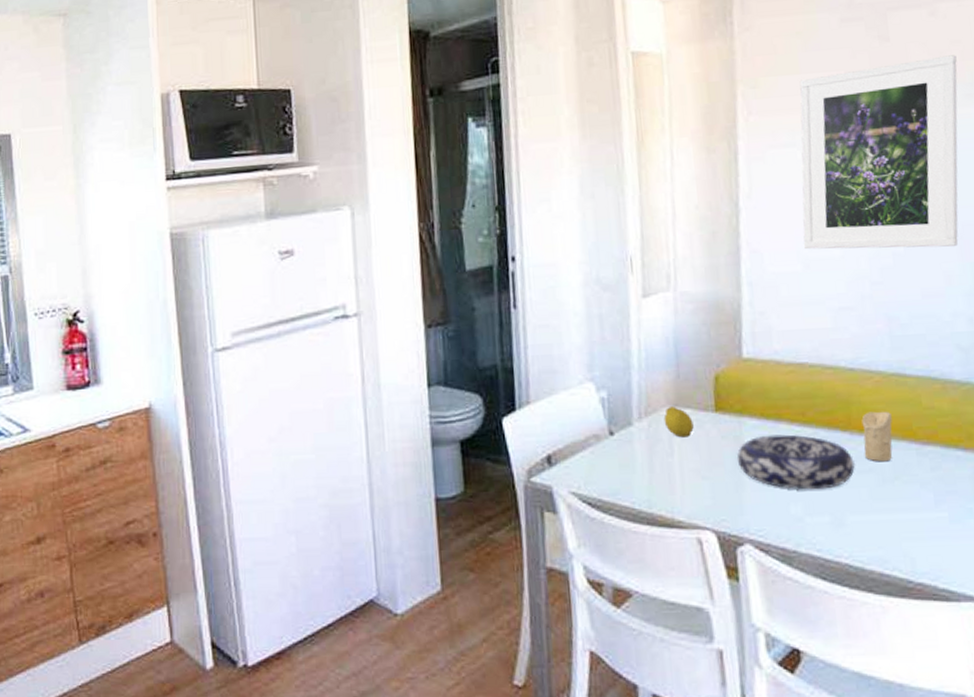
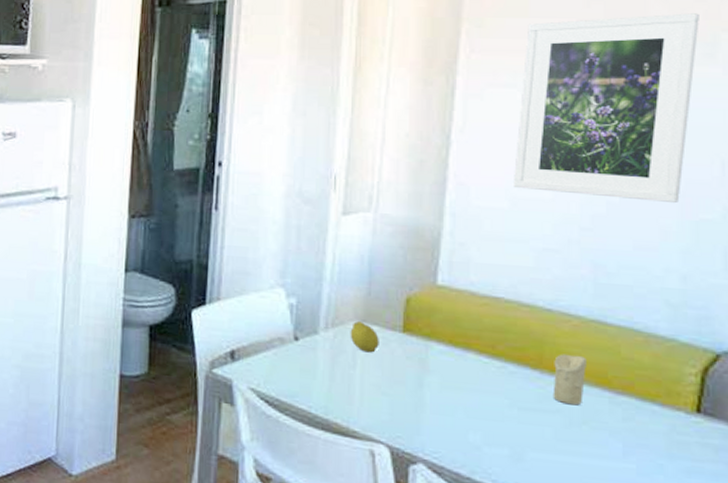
decorative bowl: present [736,434,856,490] -> none [419,362,543,423]

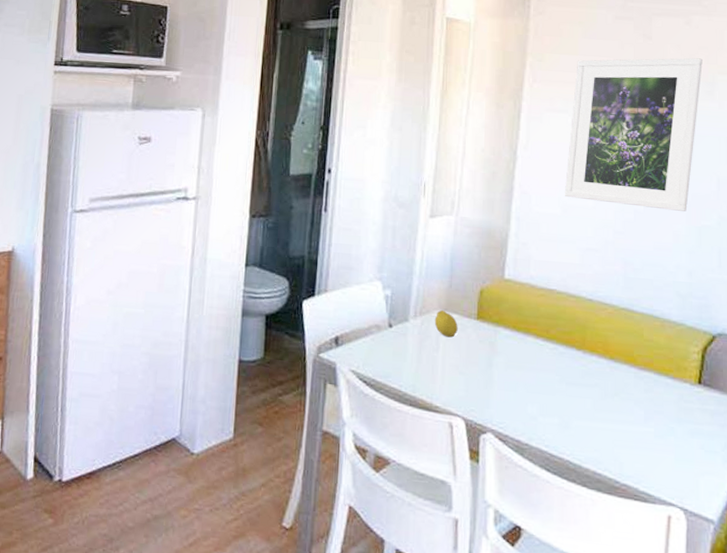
candle: present [552,354,587,406] -> none [592,337,618,380]

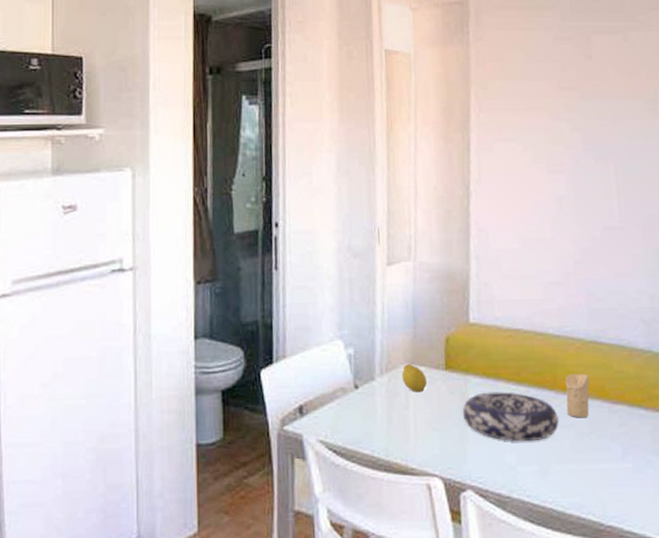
decorative bowl: none [489,344,585,396] -> present [462,392,560,442]
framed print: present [564,58,703,212] -> none [521,75,644,235]
candle: none [592,337,618,380] -> present [565,373,590,418]

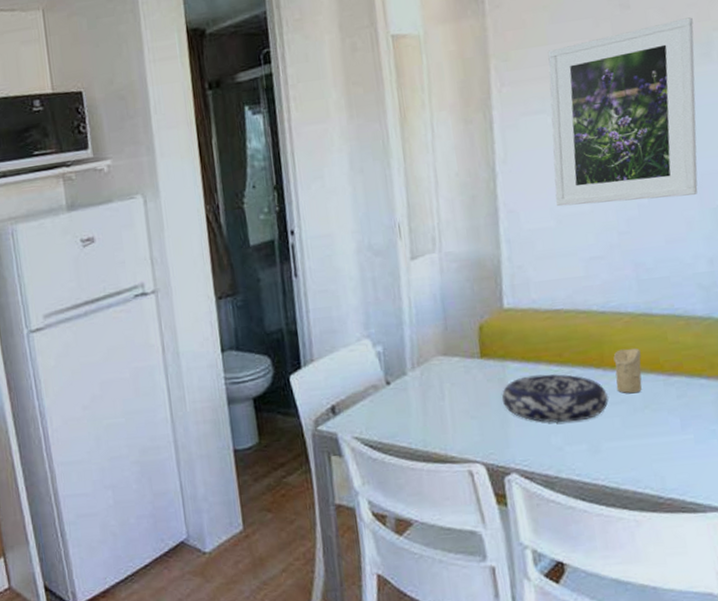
fruit: present [401,363,427,393] -> none [434,355,462,383]
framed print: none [521,75,644,235] -> present [547,17,698,207]

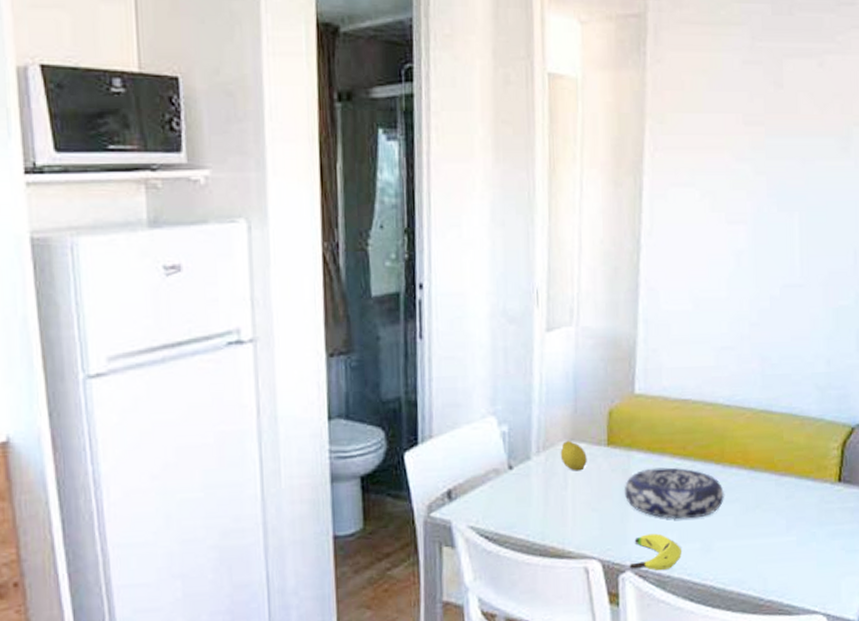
fruit: none [434,355,462,383] -> present [560,440,587,471]
banana: none [514,437,568,472] -> present [629,533,682,571]
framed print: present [547,17,698,207] -> none [695,108,837,293]
candle: present [613,348,642,394] -> none [732,445,758,492]

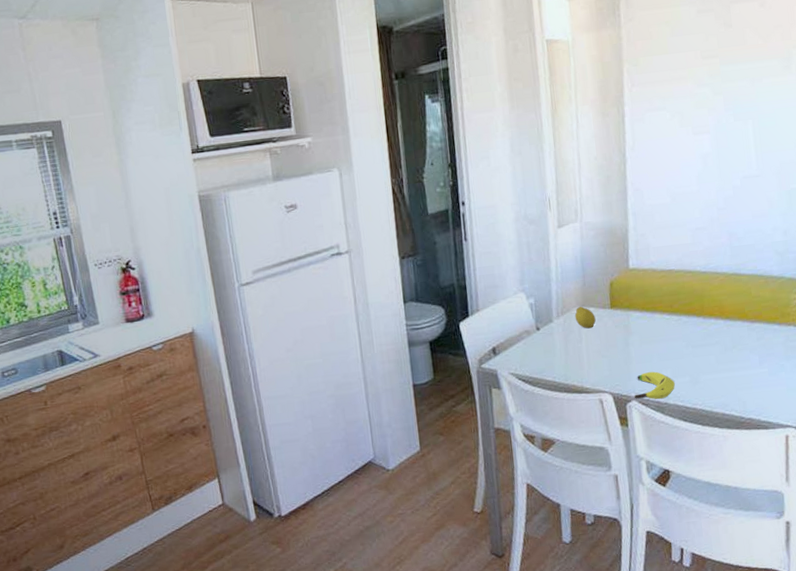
decorative bowl: present [623,467,725,520] -> none [625,321,707,360]

